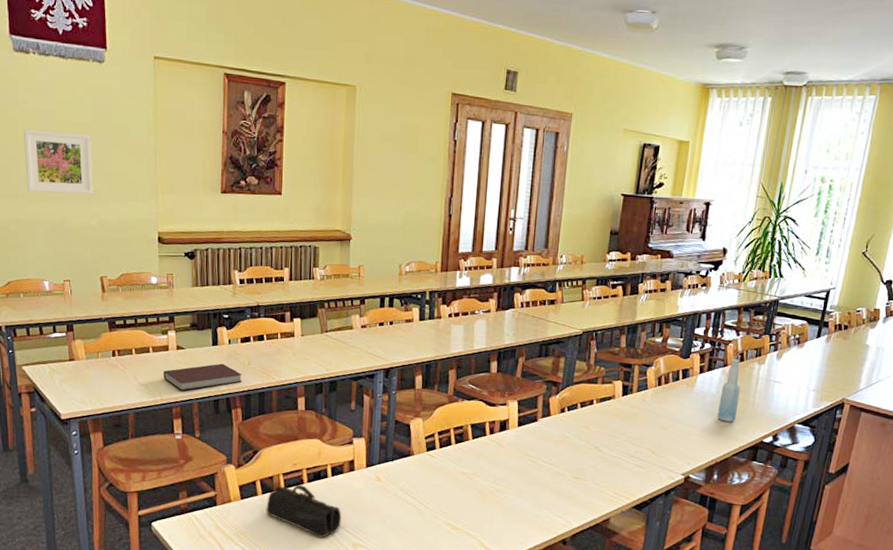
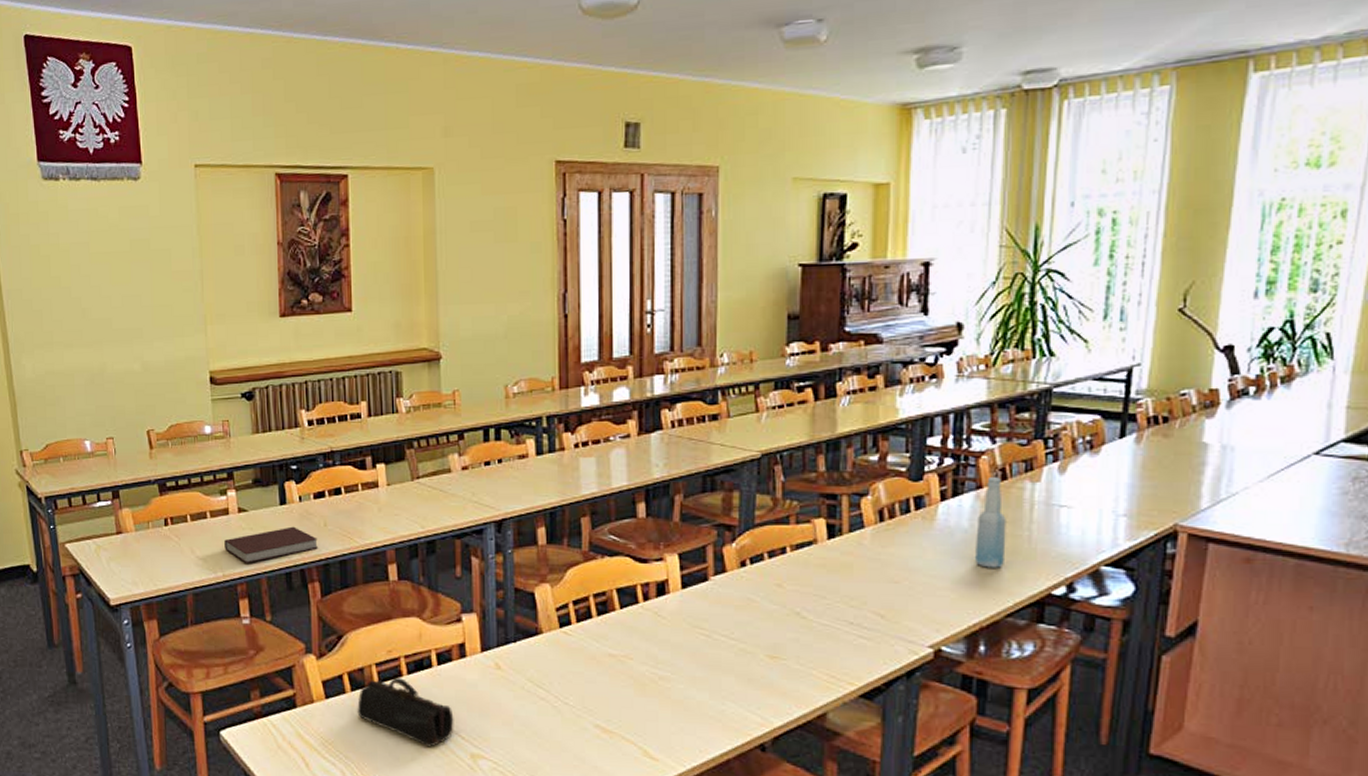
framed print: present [23,129,93,195] -> none [55,264,134,338]

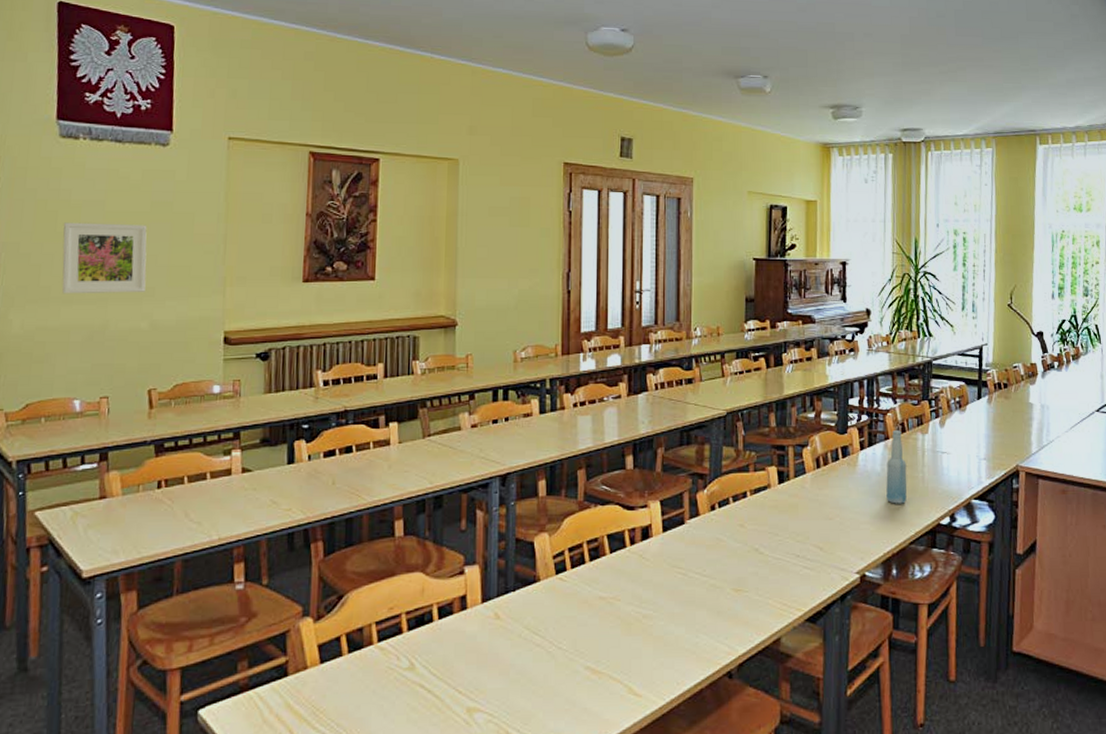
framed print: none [55,264,134,338] -> present [61,222,147,294]
notebook: present [224,526,318,563] -> none [223,485,324,525]
pencil case: present [357,677,454,747] -> none [353,634,452,705]

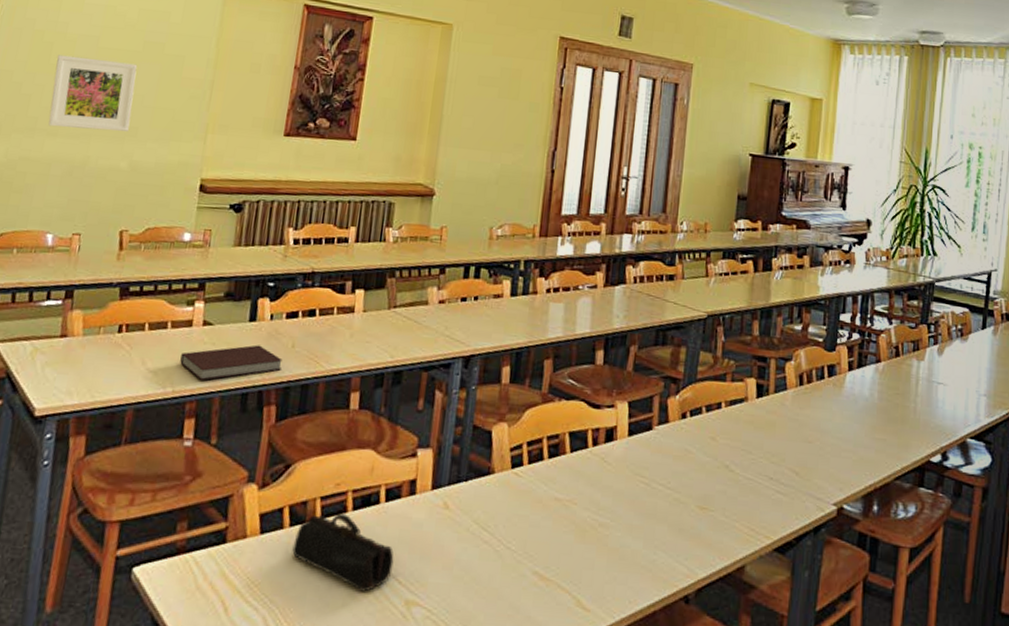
notebook: none [223,485,324,525] -> present [180,345,283,380]
pencil case: none [353,634,452,705] -> present [292,512,394,592]
bottle: present [886,430,907,504] -> none [873,353,898,435]

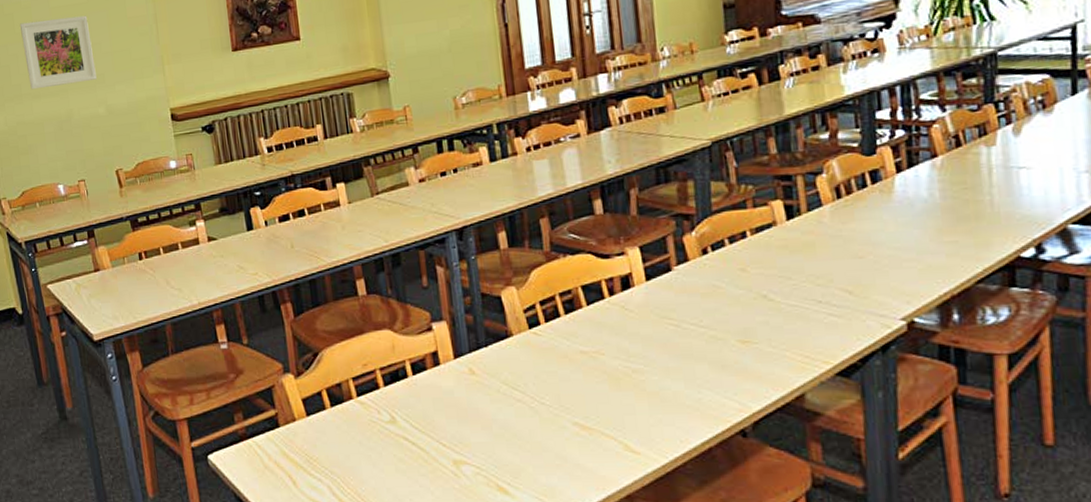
notebook: present [180,345,283,380] -> none [197,250,287,290]
pencil case: present [292,512,394,592] -> none [338,389,435,457]

